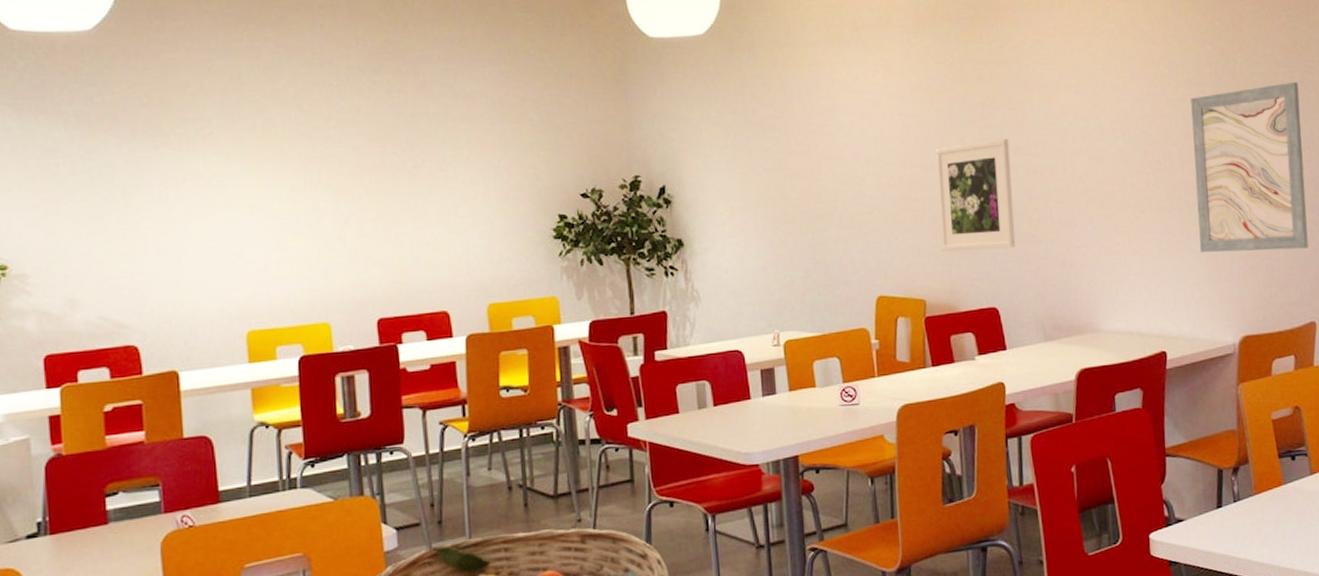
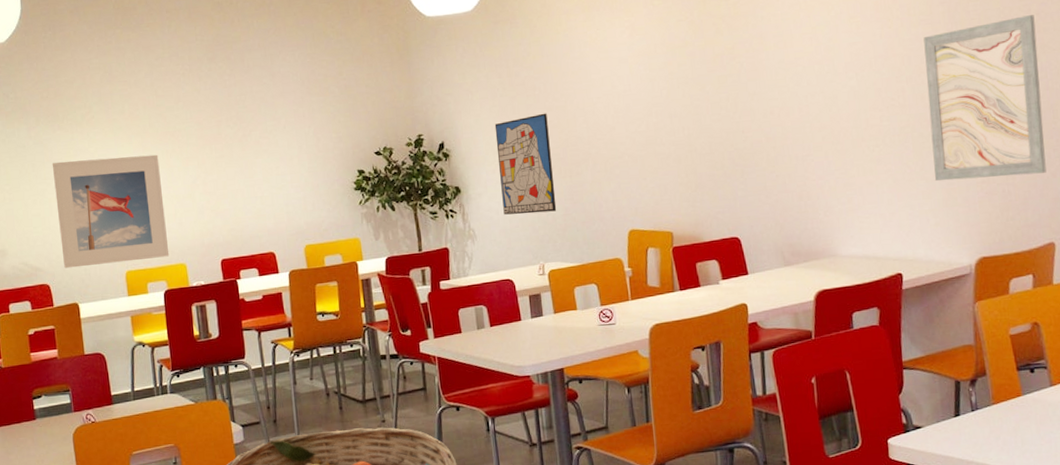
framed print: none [150,184,308,326] -> present [52,154,170,269]
wall art: none [726,158,796,274] -> present [494,113,557,215]
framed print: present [935,138,1016,252] -> none [678,85,755,189]

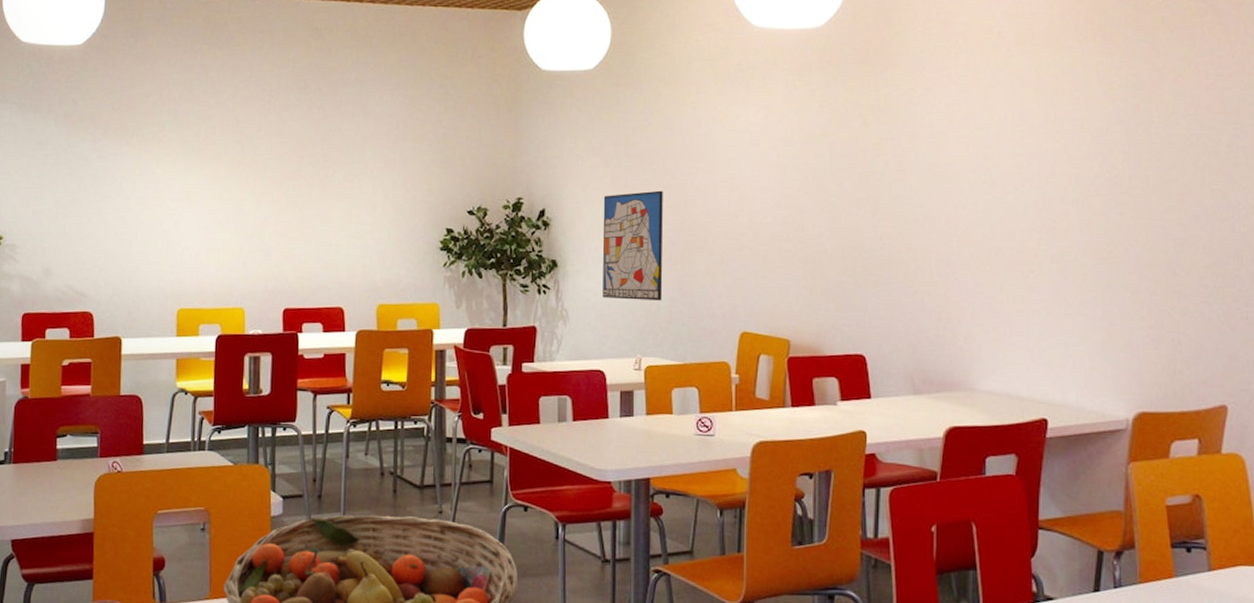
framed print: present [52,154,170,269] -> none [111,180,230,299]
wall art: present [923,15,1047,181] -> none [1095,146,1225,325]

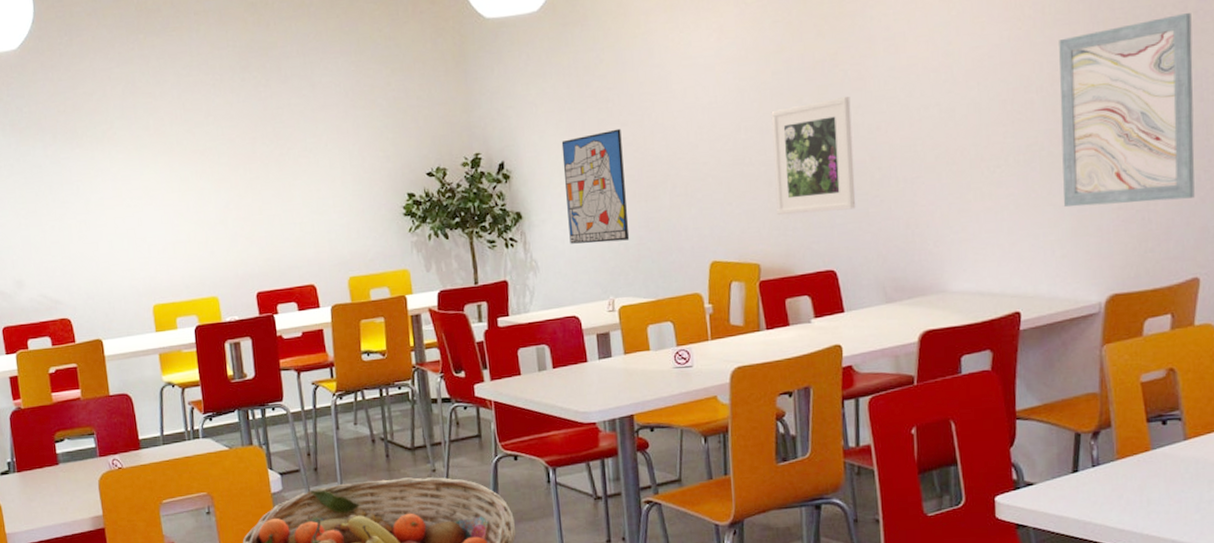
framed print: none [811,185,890,296] -> present [771,96,856,216]
wall art: none [1095,146,1225,325] -> present [1059,13,1195,207]

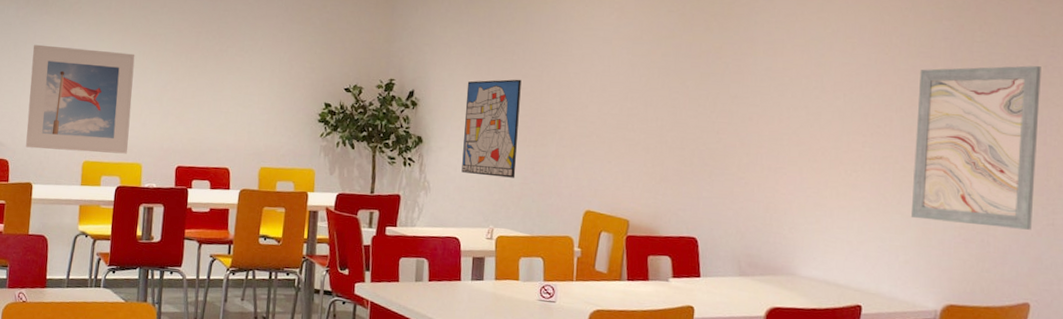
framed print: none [71,175,200,301] -> present [25,44,135,154]
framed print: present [771,96,856,216] -> none [650,85,729,186]

